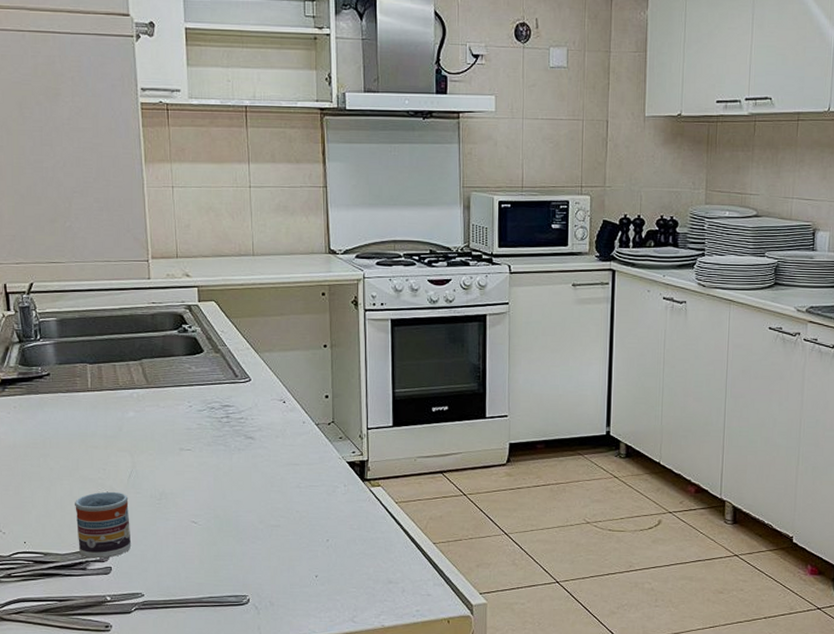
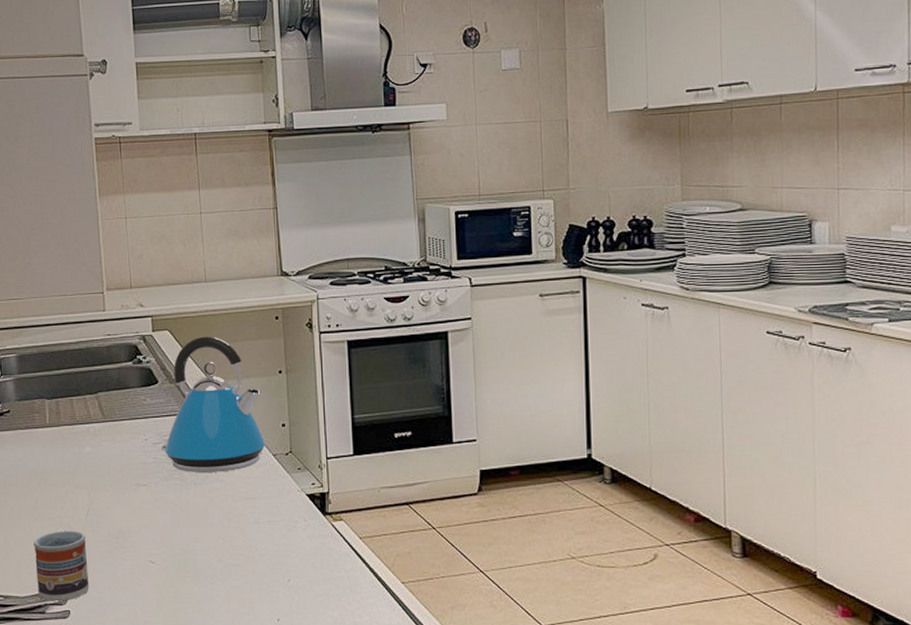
kettle: none [204,308,309,439] -> present [160,336,266,472]

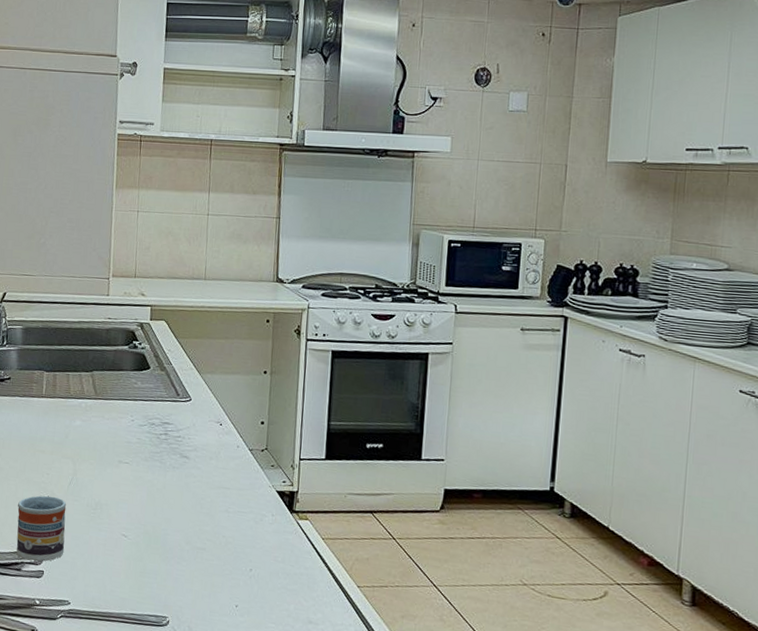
kettle: present [160,336,266,472] -> none [145,330,245,460]

